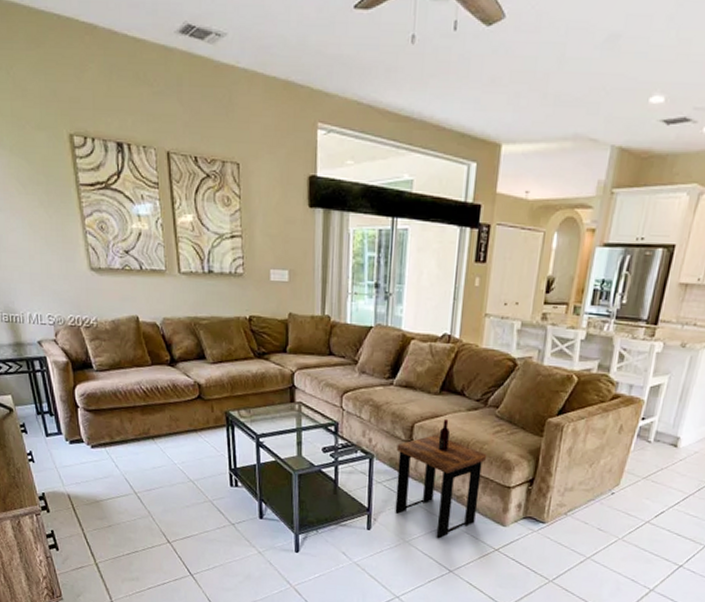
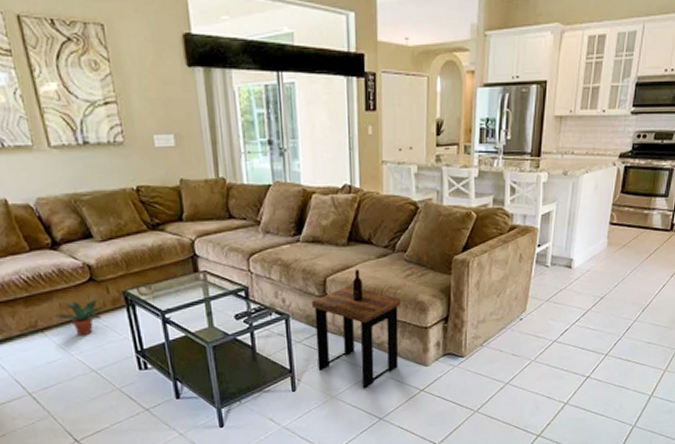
potted plant: none [165,415,208,448] -> present [55,299,105,337]

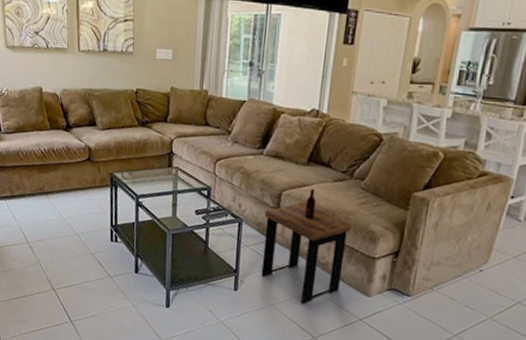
potted plant: present [55,299,105,337] -> none [58,175,95,205]

